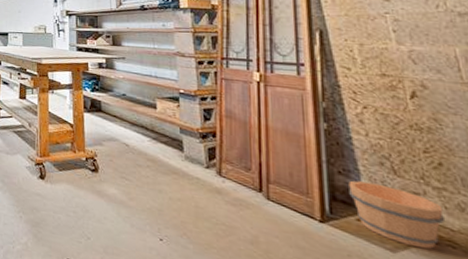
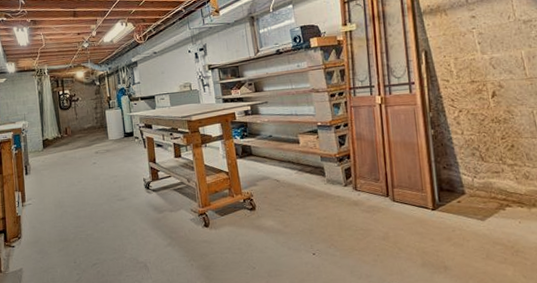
bucket: present [348,180,446,249] -> none [451,170,517,213]

